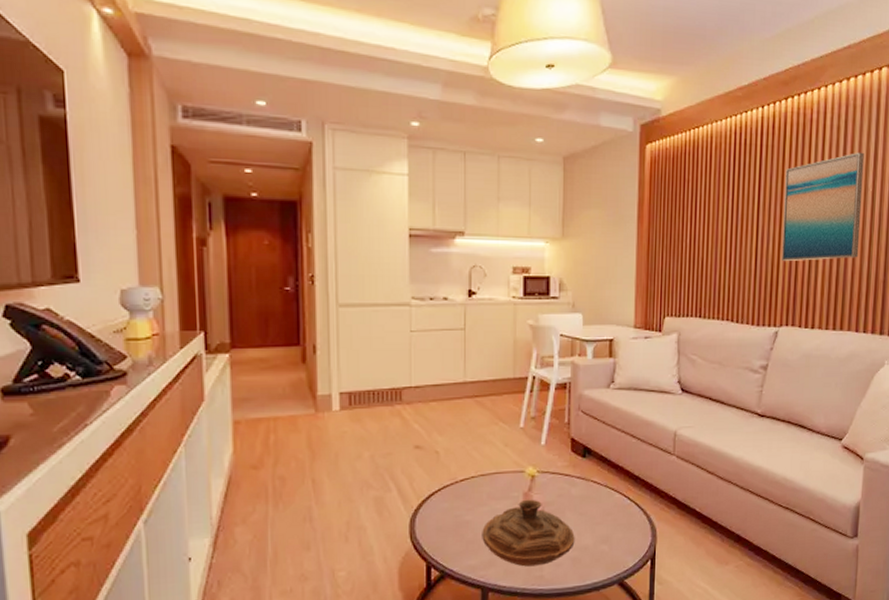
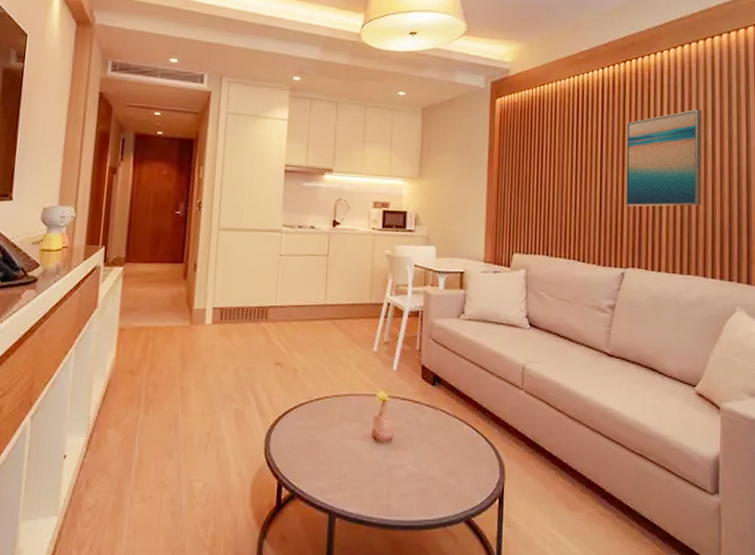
decorative bowl: present [482,499,575,567] -> none [332,423,423,494]

